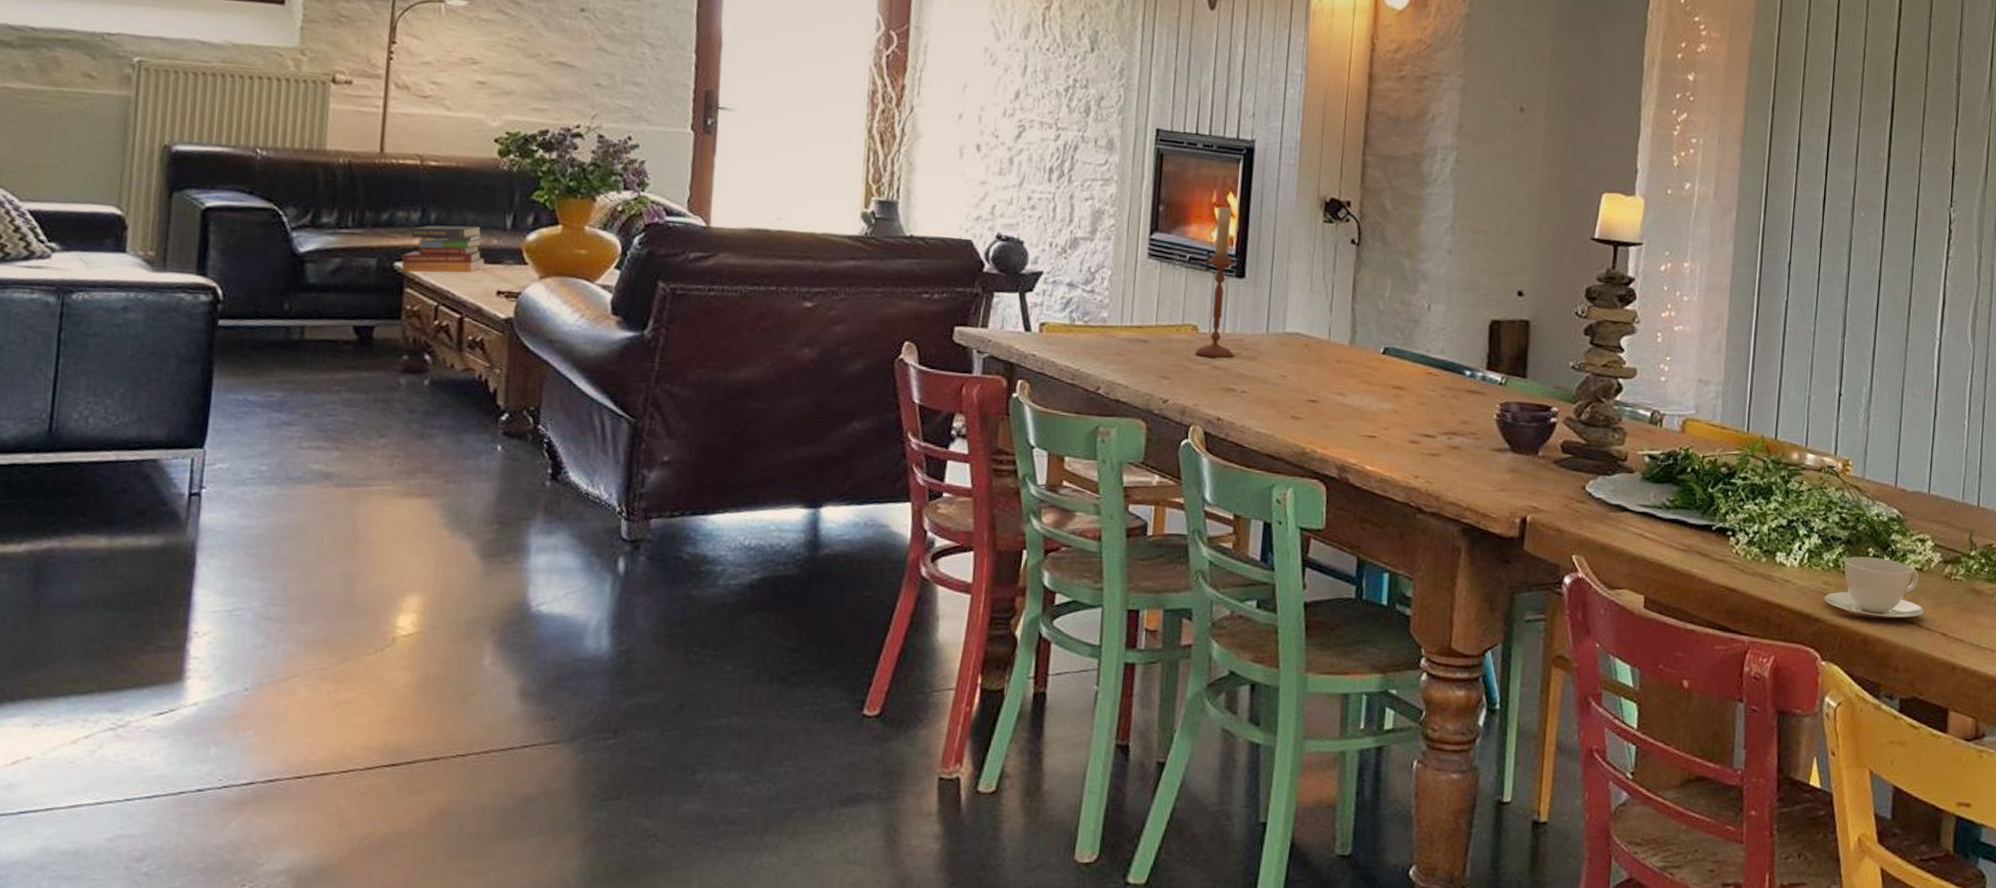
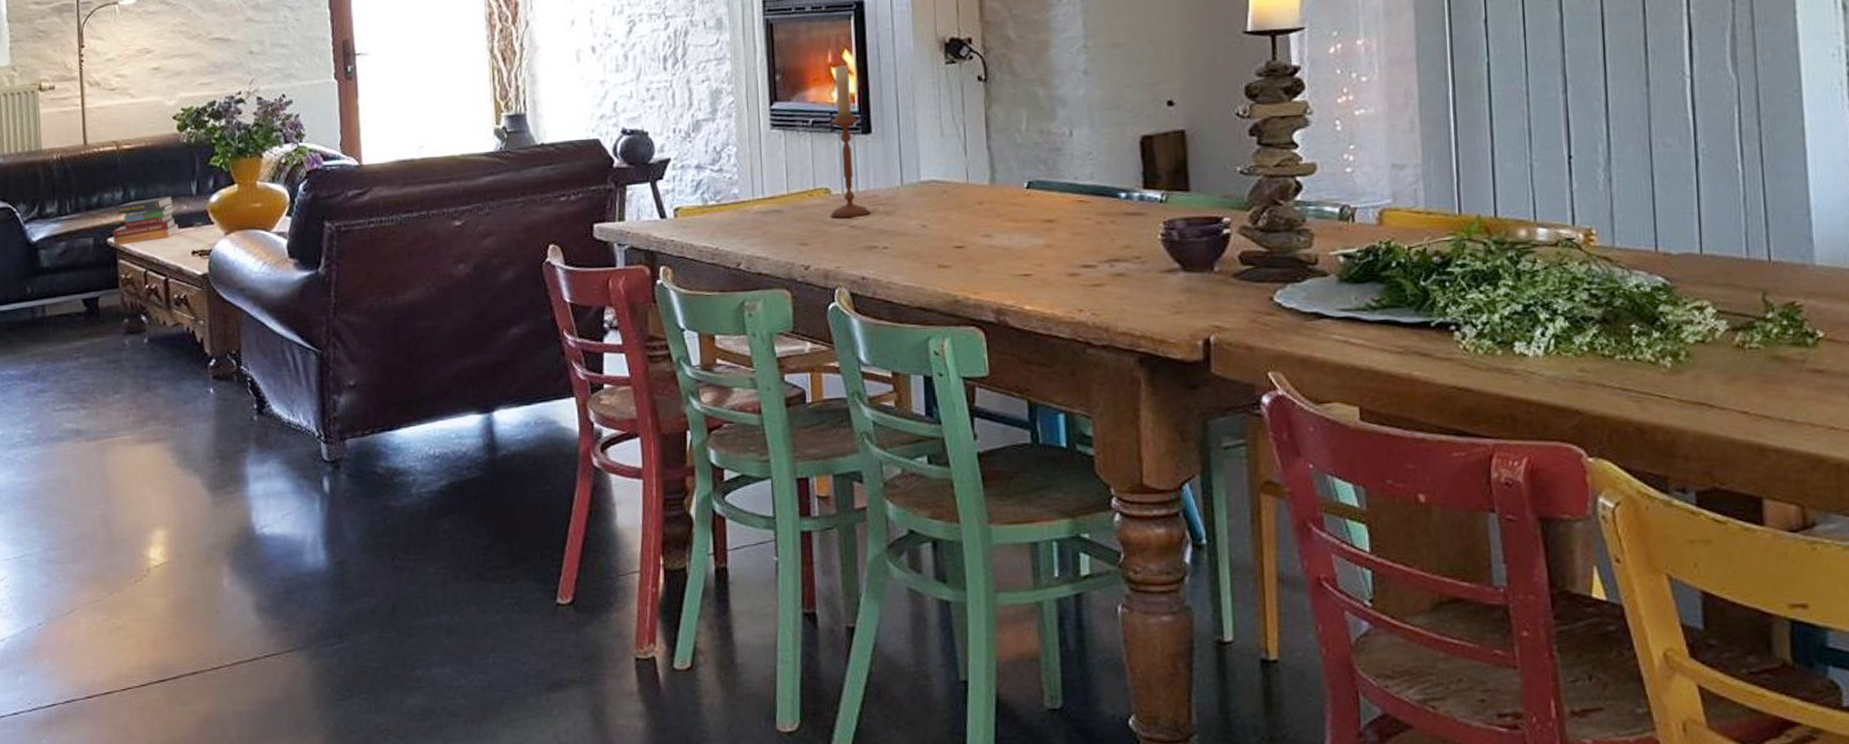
teacup: present [1824,556,1925,619] -> none [1581,334,1715,402]

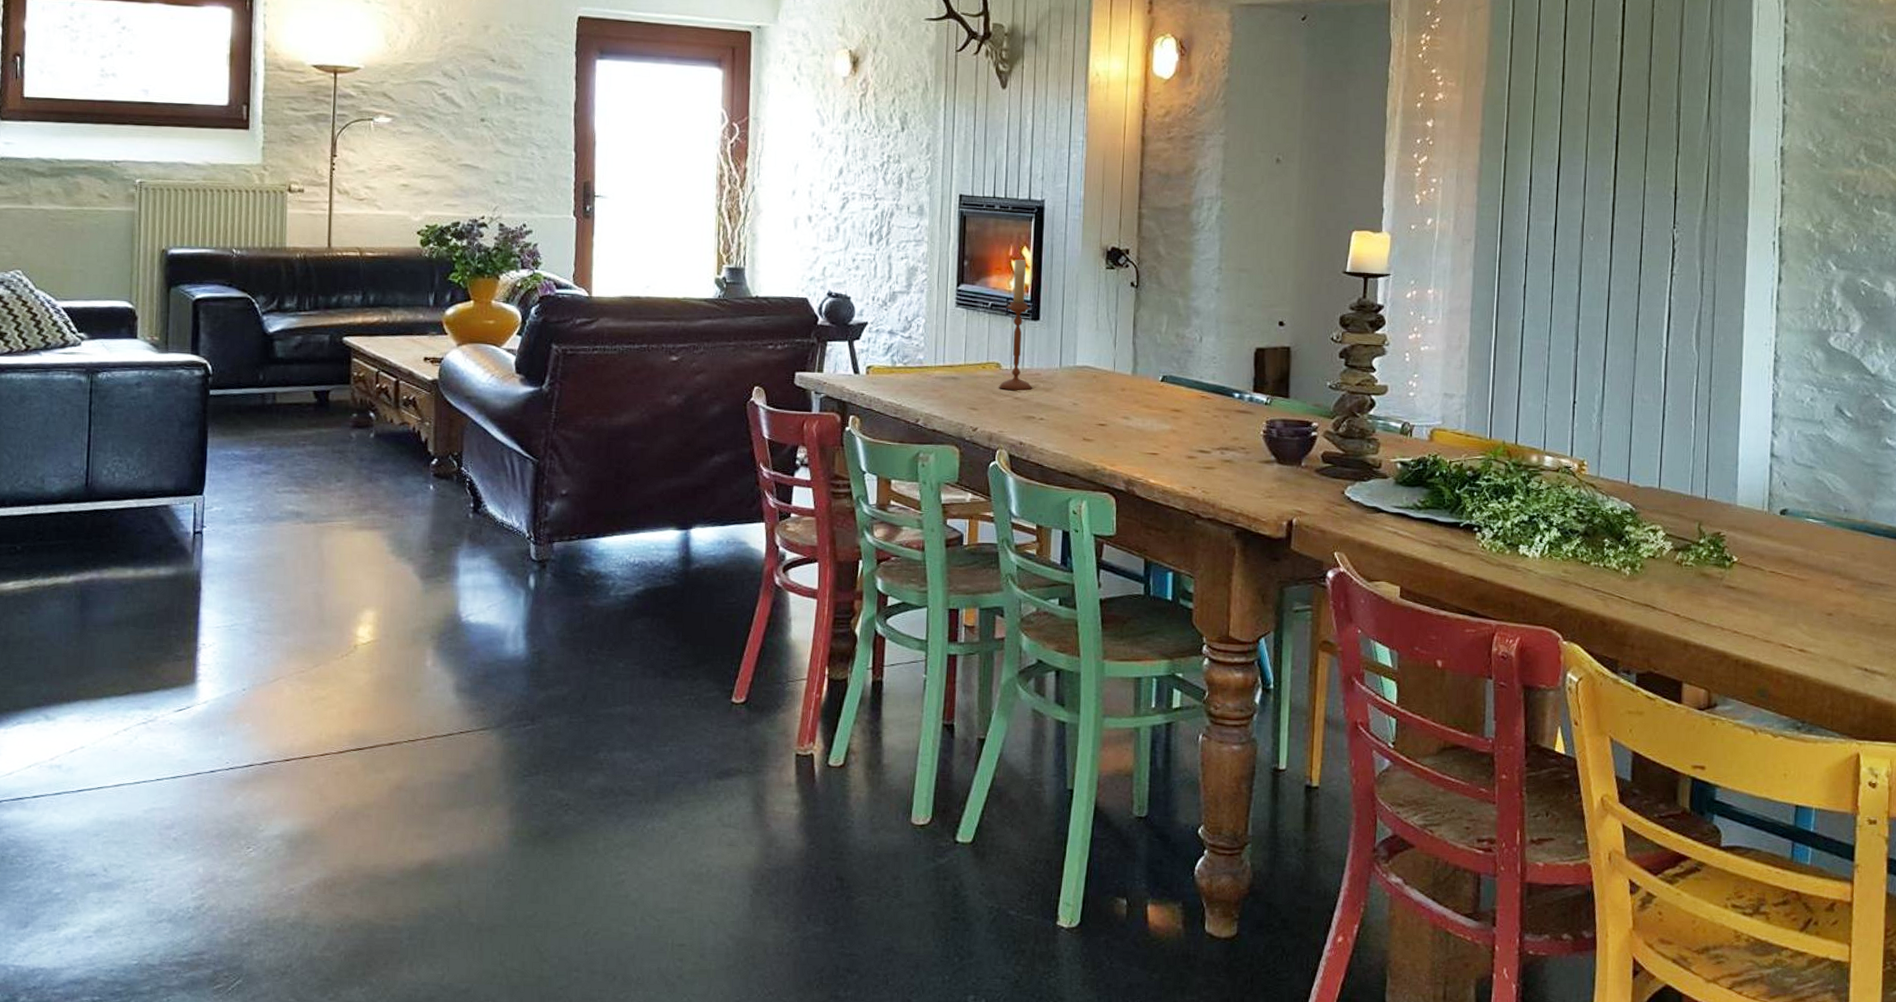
books: present [112,196,180,247] -> none [348,304,414,346]

